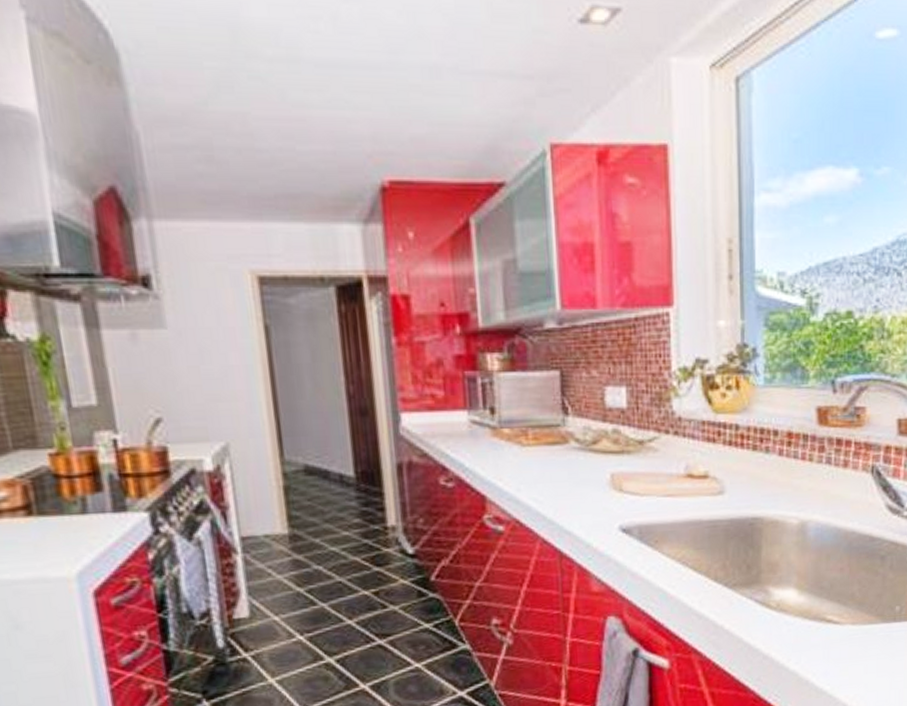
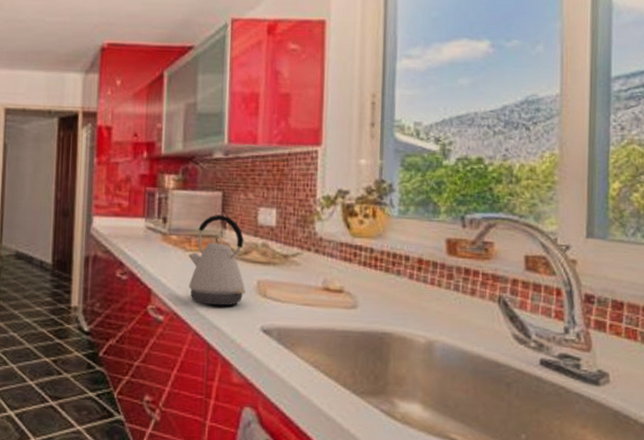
kettle: none [526,399,599,508] -> present [189,215,246,306]

